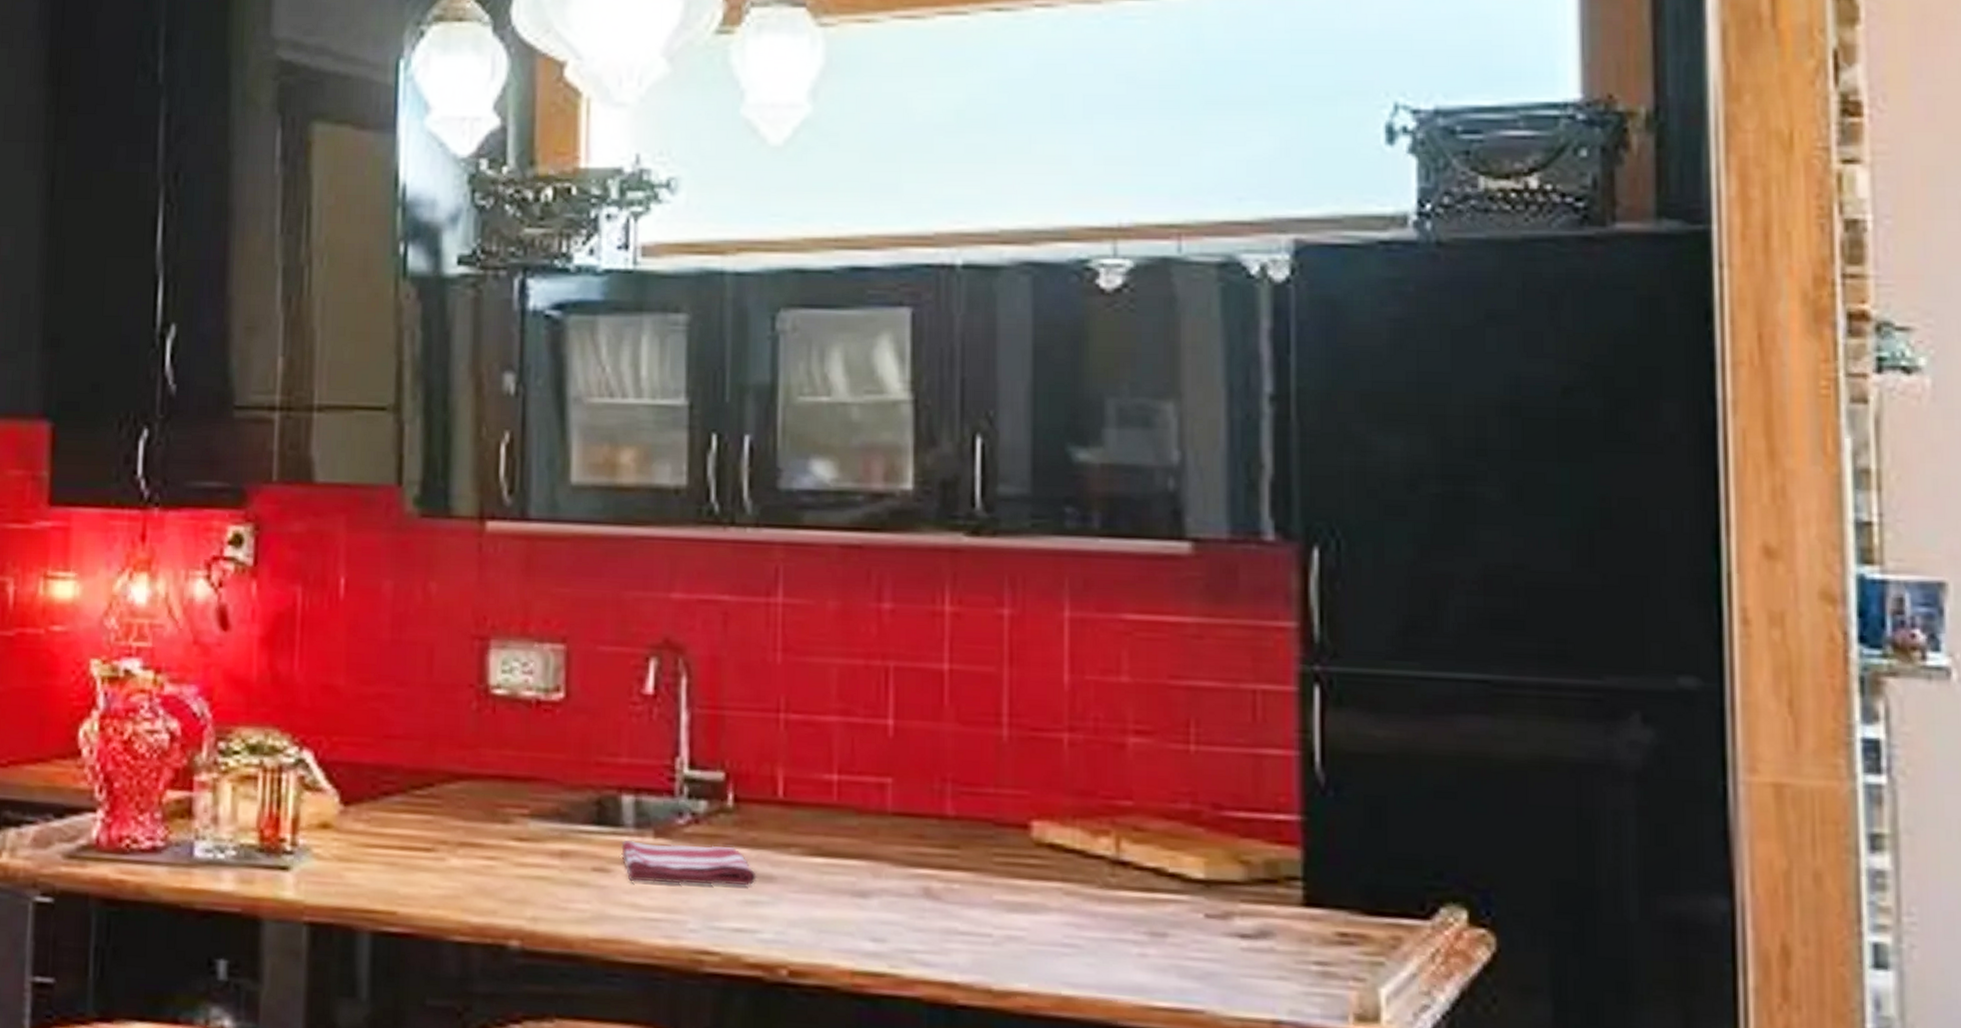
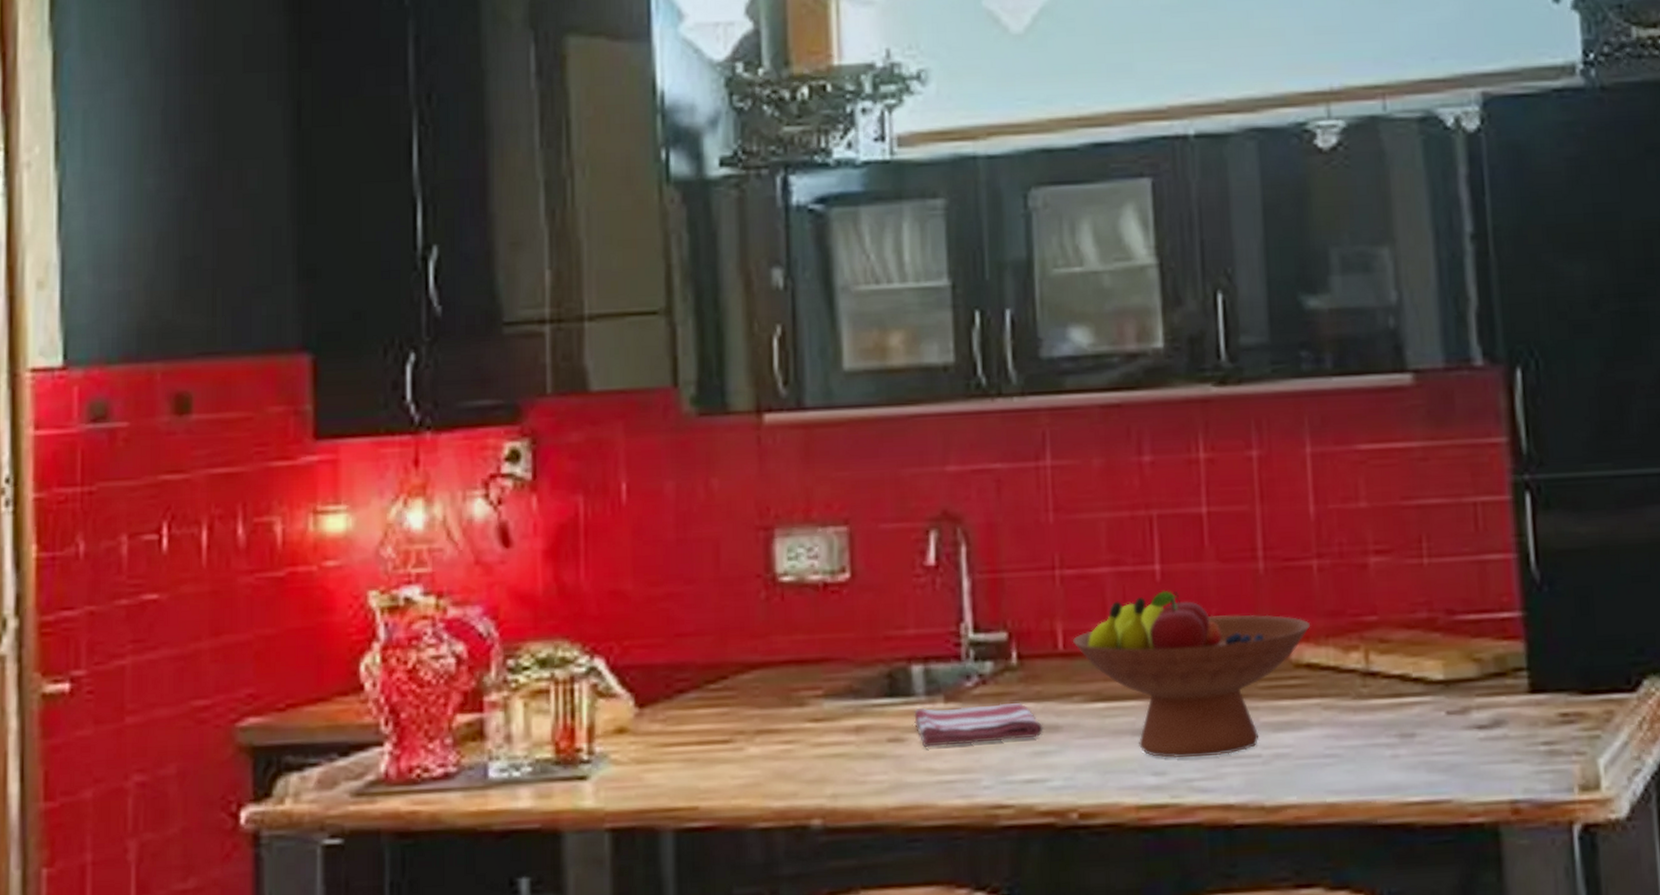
fruit bowl: none [793,747,1056,930] -> present [1072,590,1310,758]

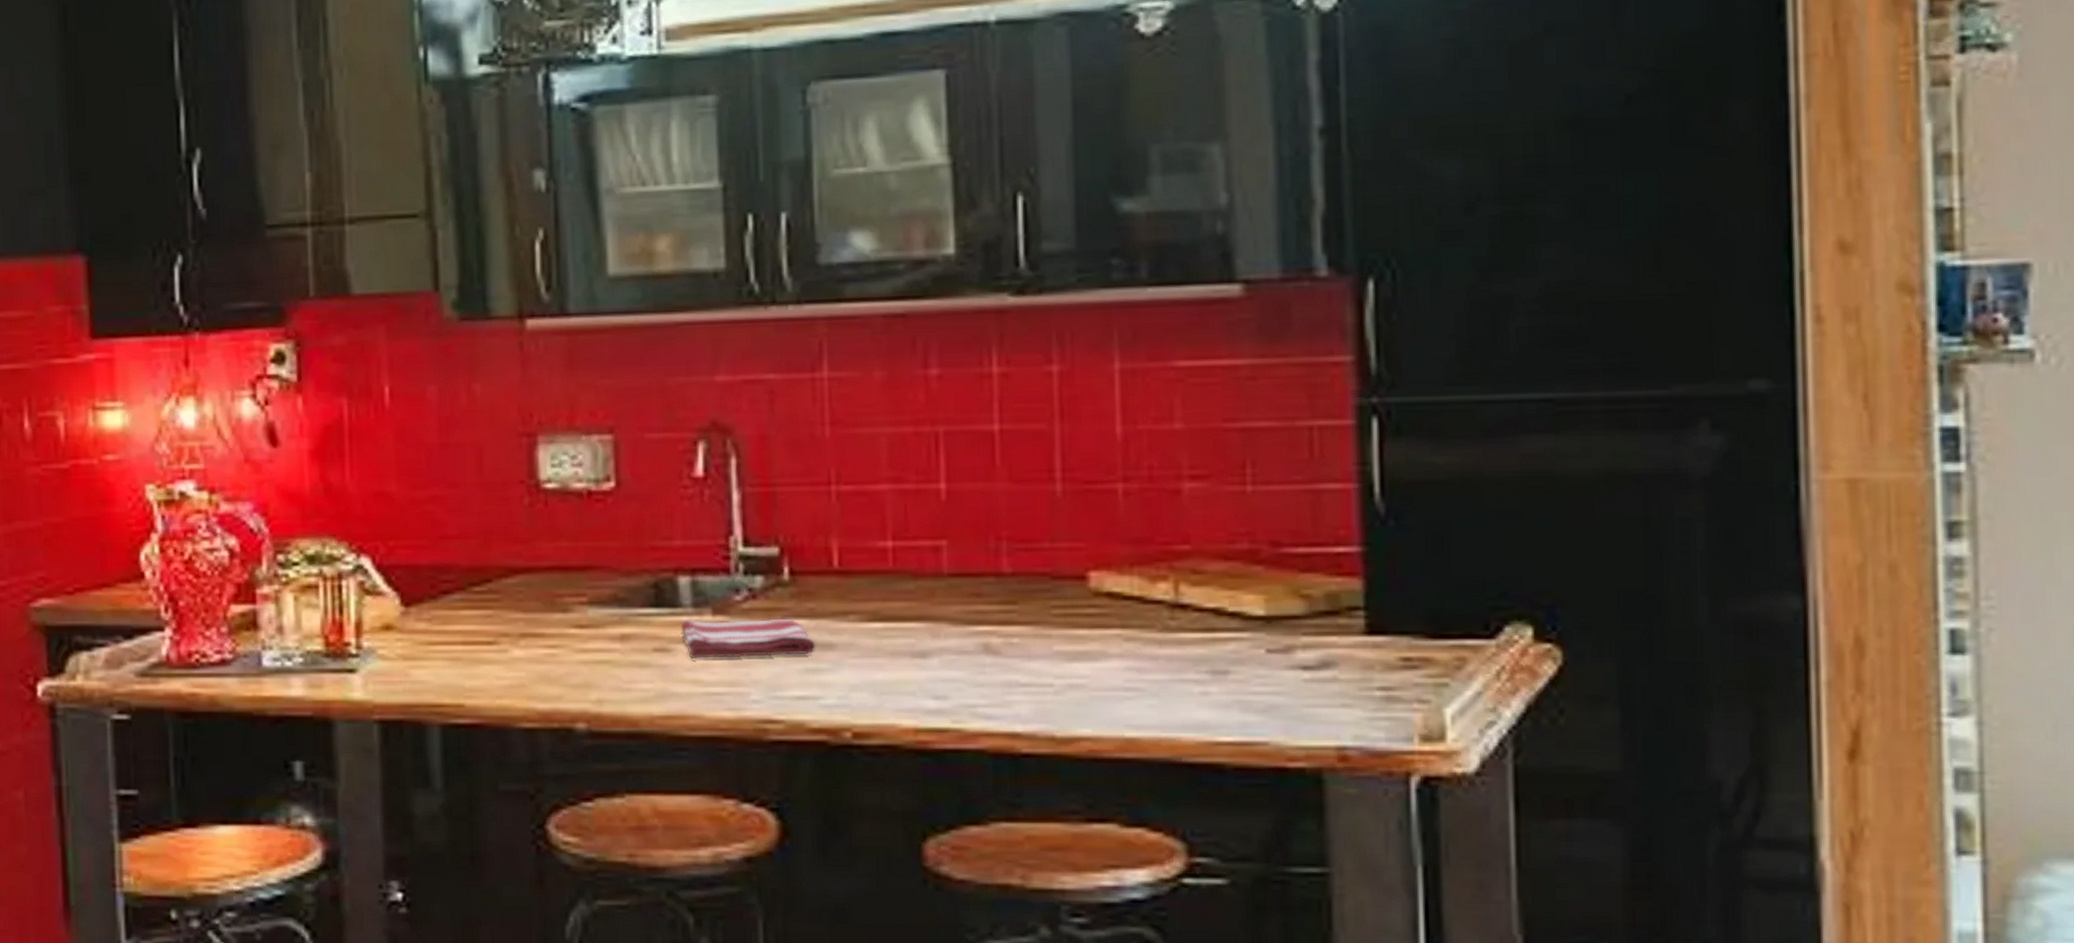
fruit bowl: present [1072,590,1310,758] -> none [848,509,1112,683]

